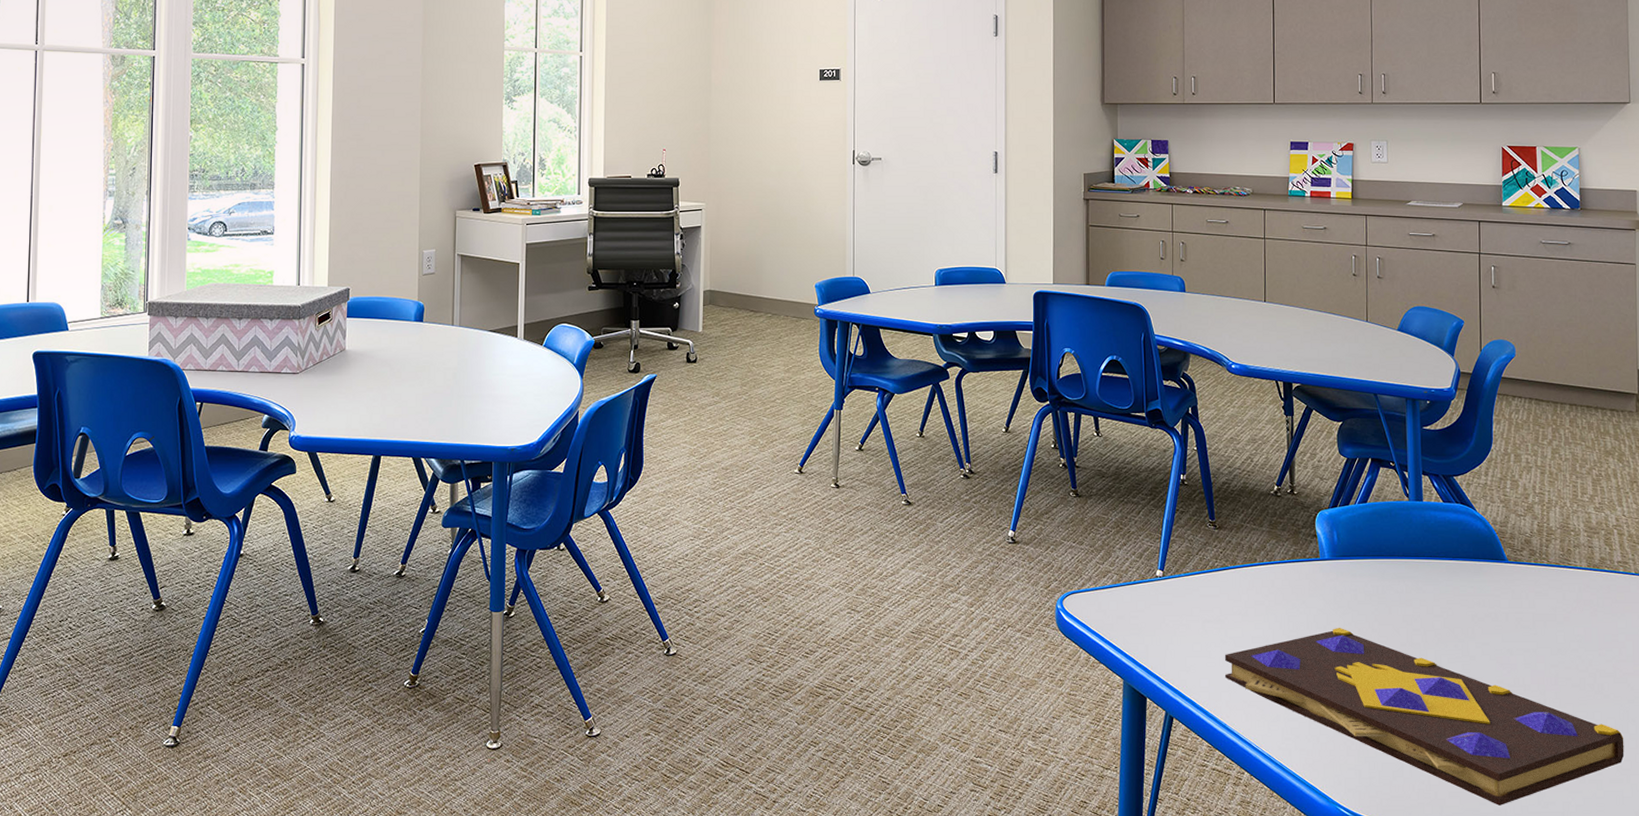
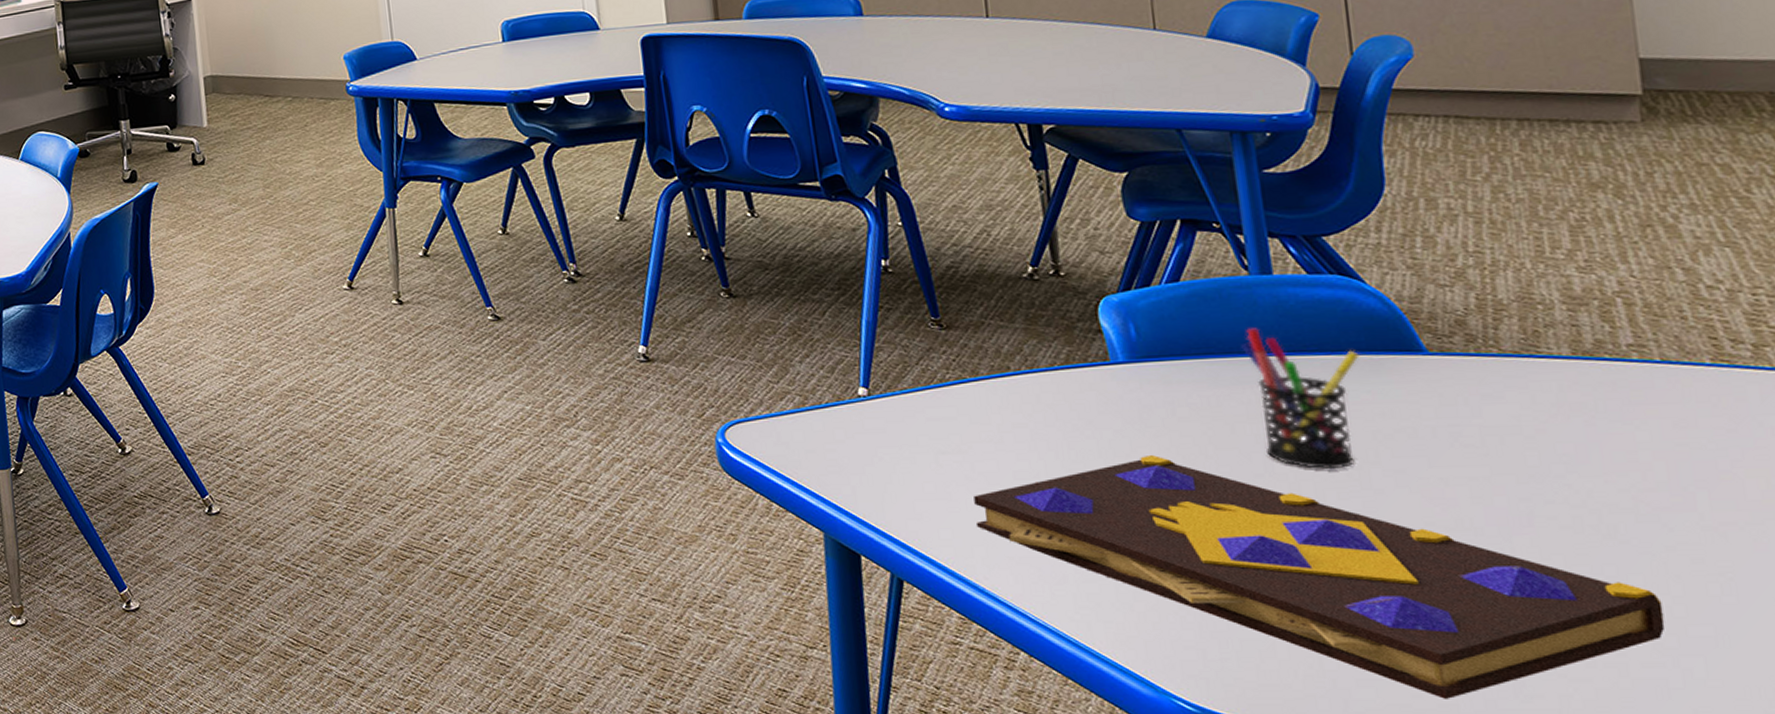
pen holder: none [1400,539,1469,641] -> present [1241,328,1360,469]

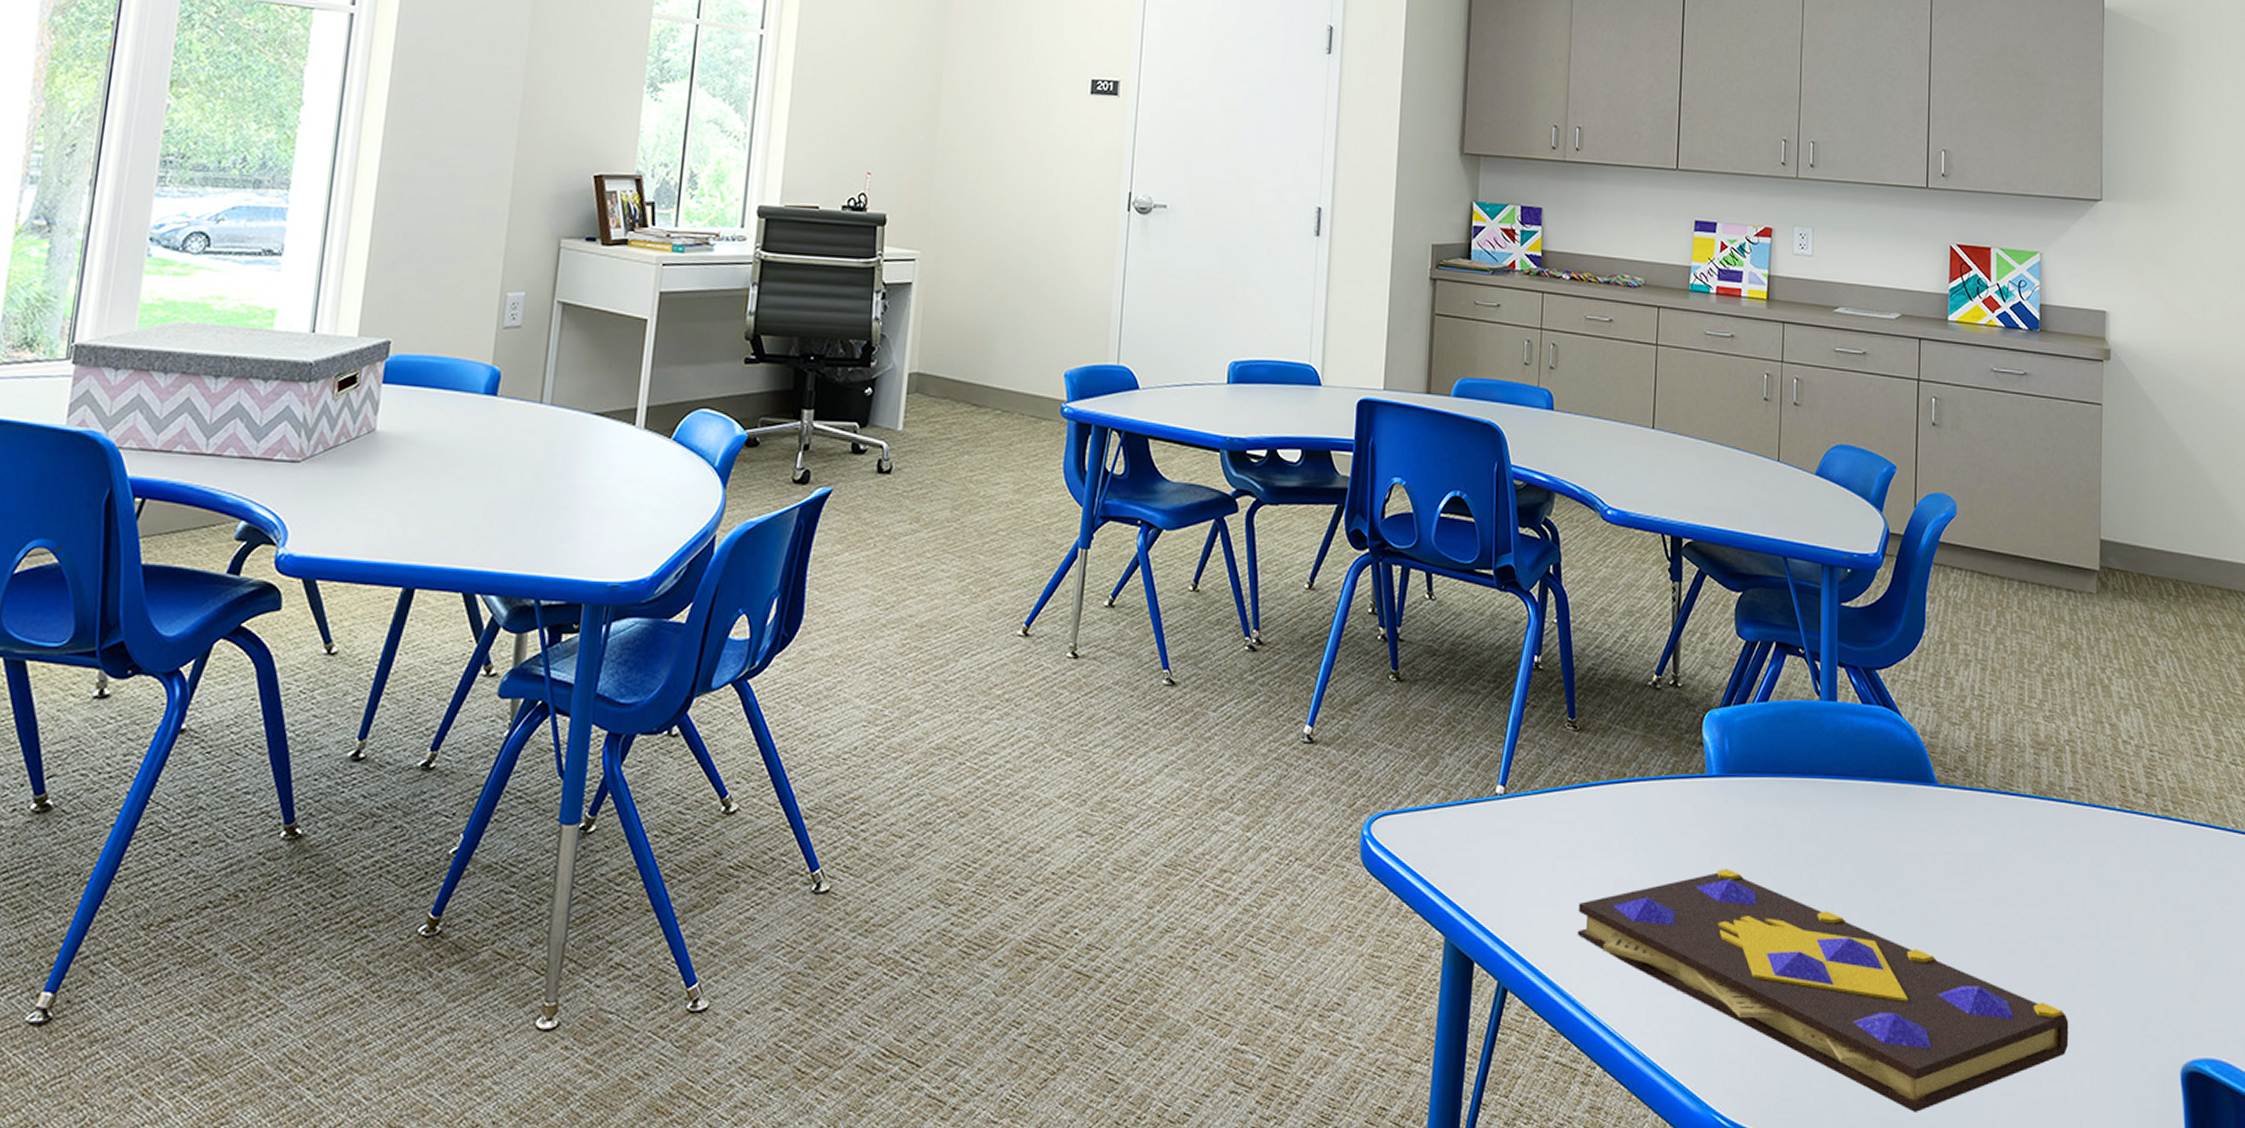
pen holder: present [1241,328,1360,469] -> none [1806,751,1890,889]

